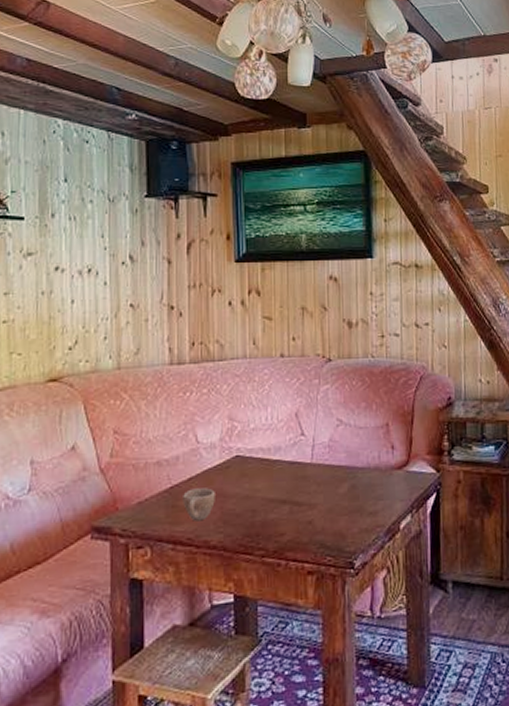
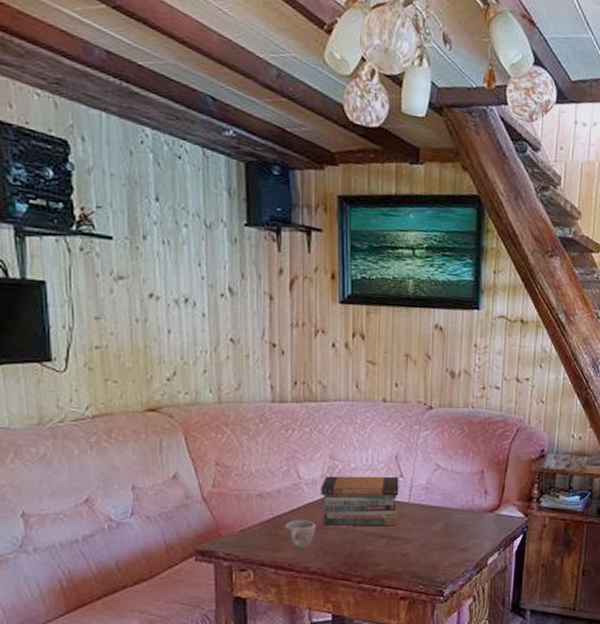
book stack: none [220,435,301,493] -> present [321,476,399,527]

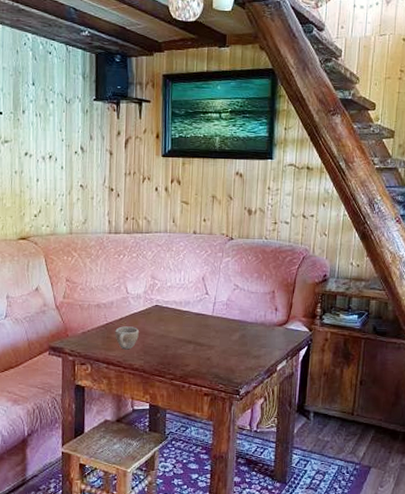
book stack: present [321,476,399,527] -> none [143,292,205,335]

